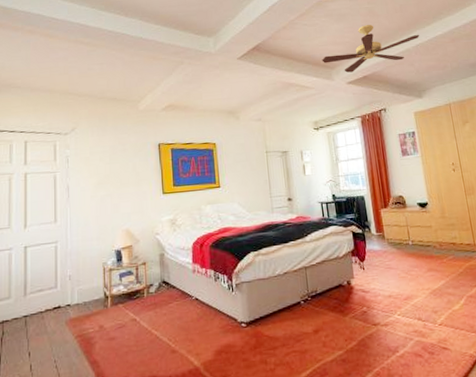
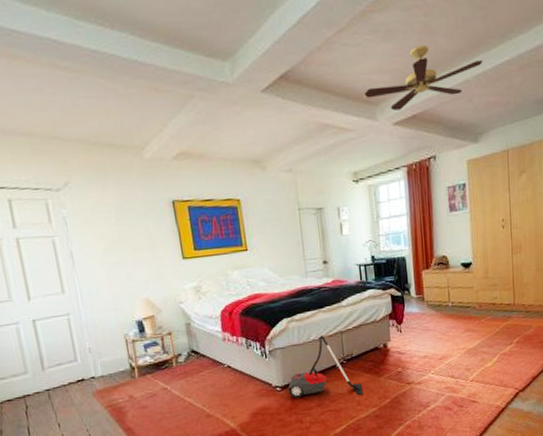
vacuum cleaner: none [253,269,328,336] -> present [288,335,362,398]

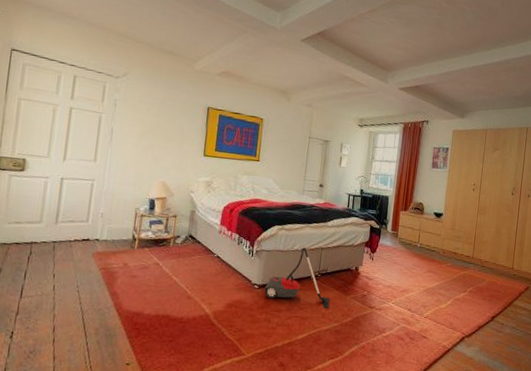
ceiling fan: present [364,46,483,111] -> none [381,35,478,79]

